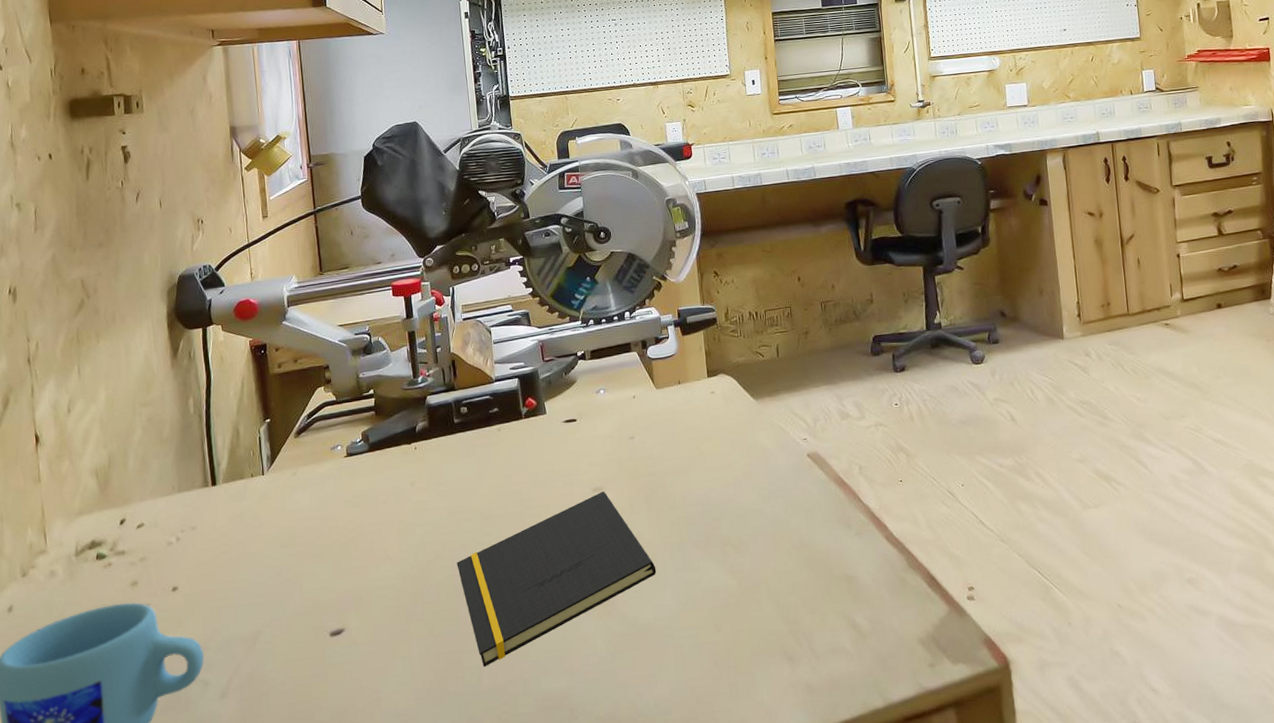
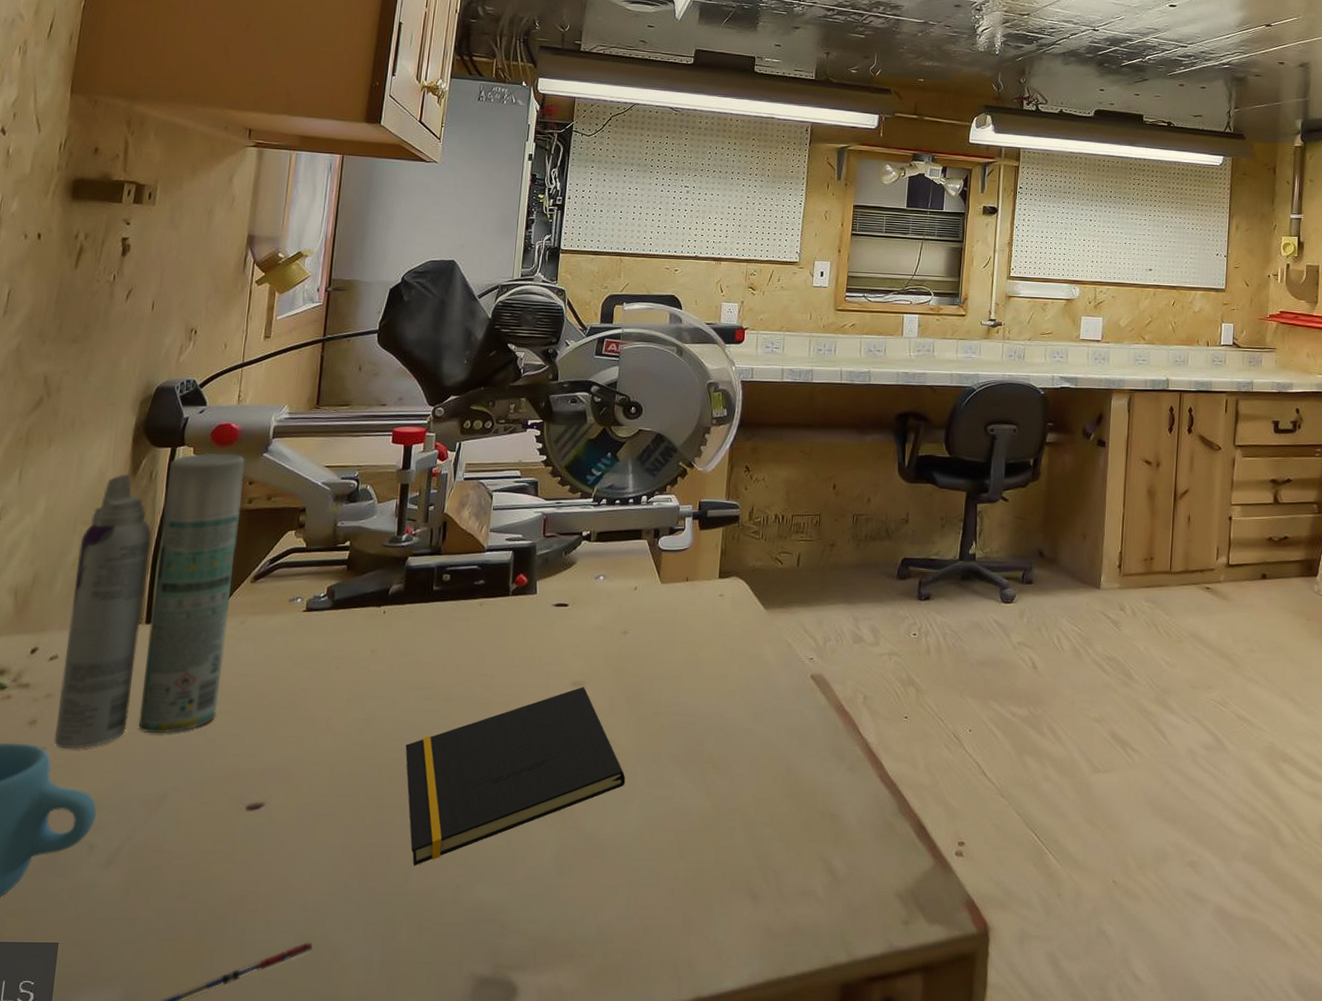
aerosol can: none [141,325,289,603] -> present [54,453,245,749]

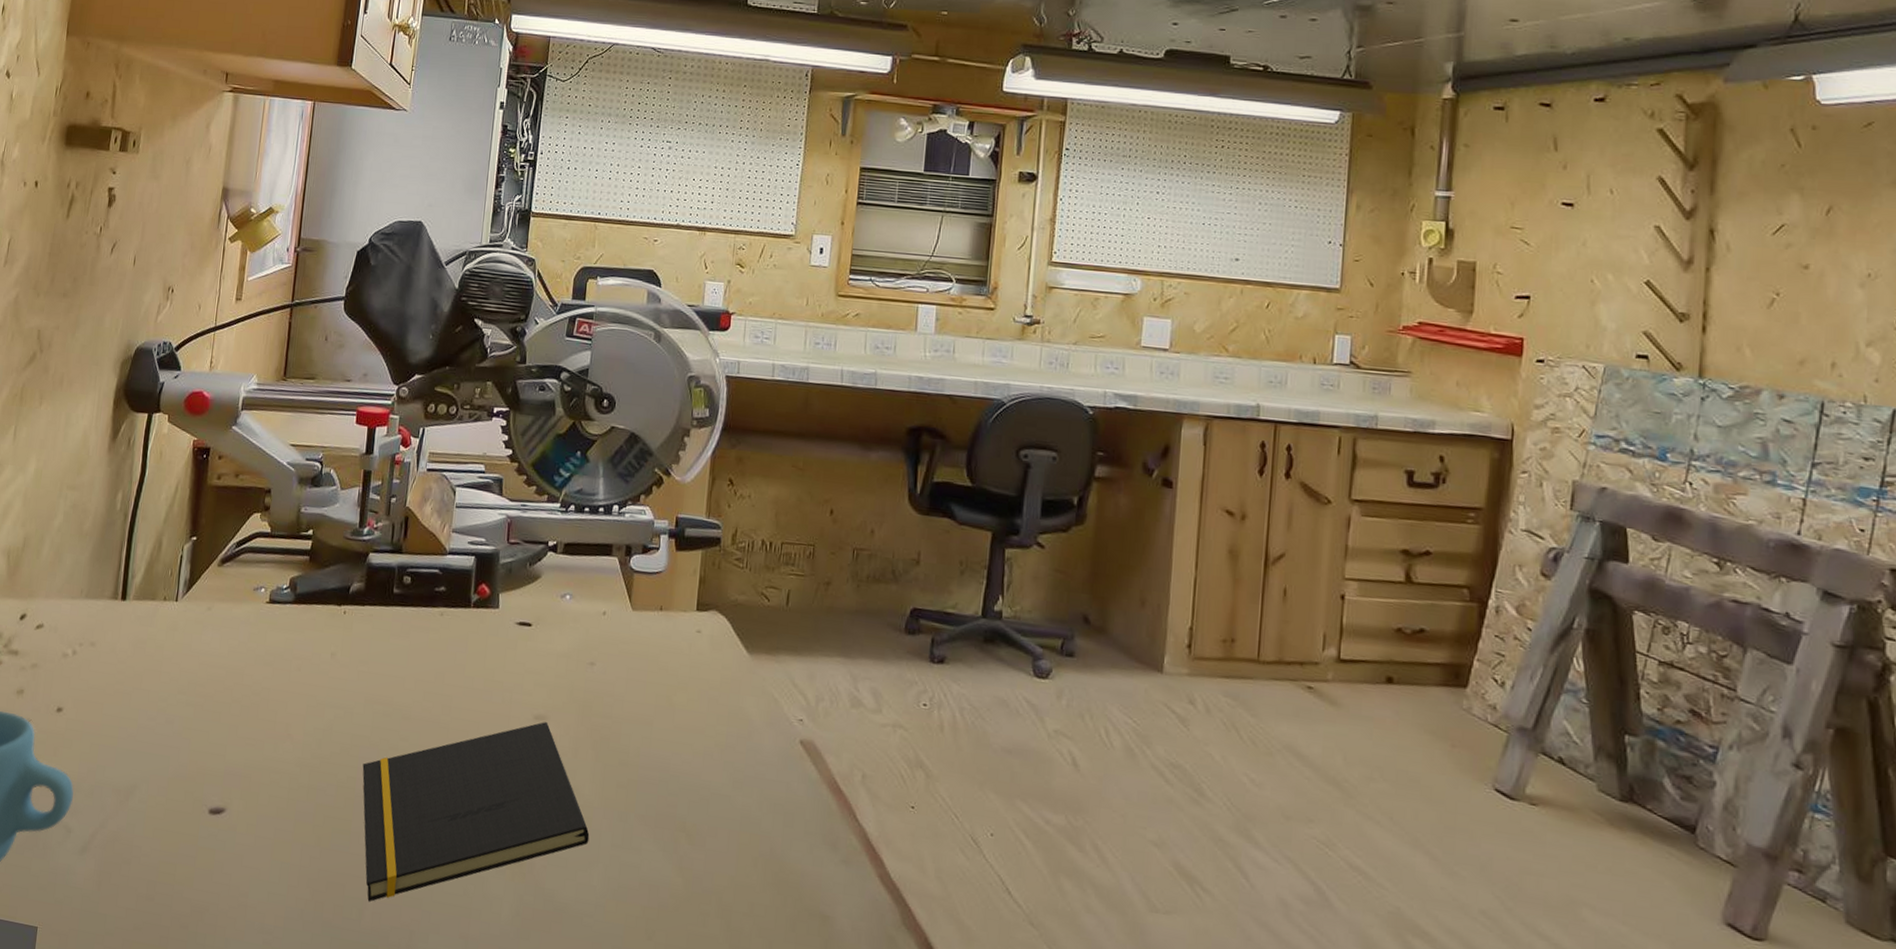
aerosol can: present [54,453,245,749] -> none [38,422,215,725]

